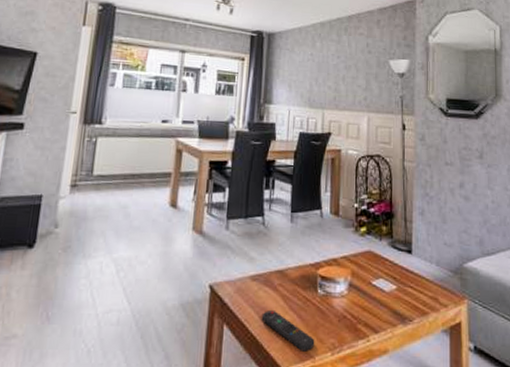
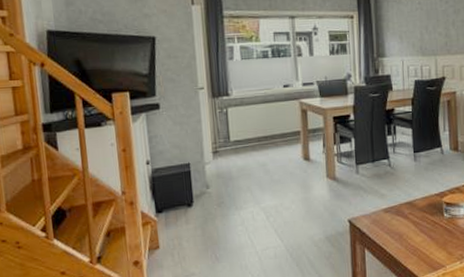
remote control: present [261,309,315,351] -> none [396,233,445,263]

